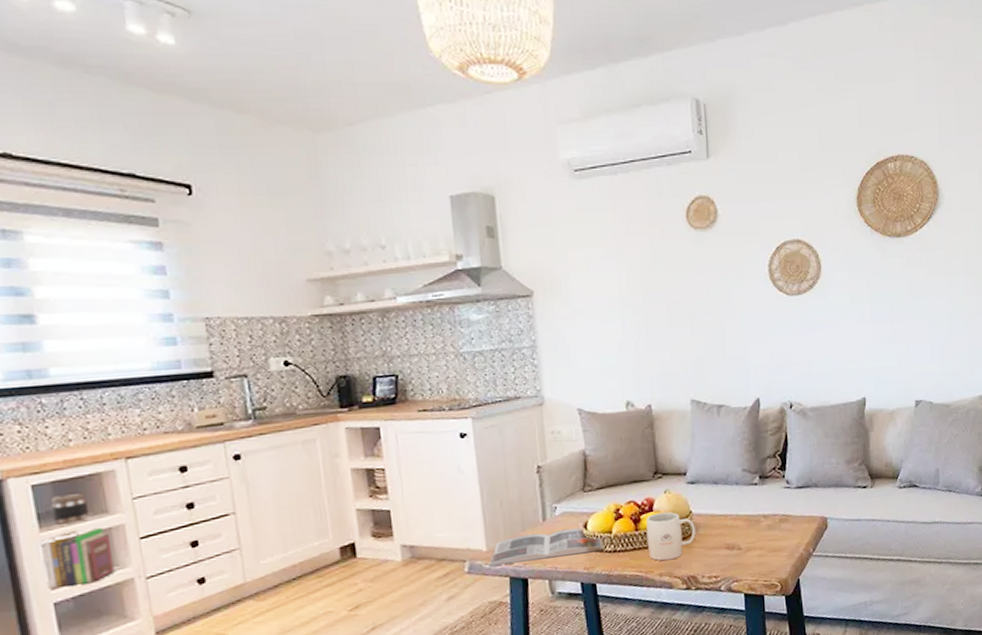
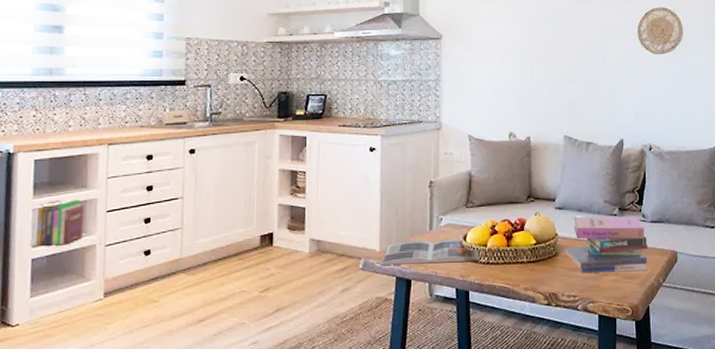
jar: present [50,492,90,525] -> none [44,169,73,194]
mug: present [645,511,696,561] -> none [516,232,559,277]
books: none [702,484,796,551] -> present [565,216,648,273]

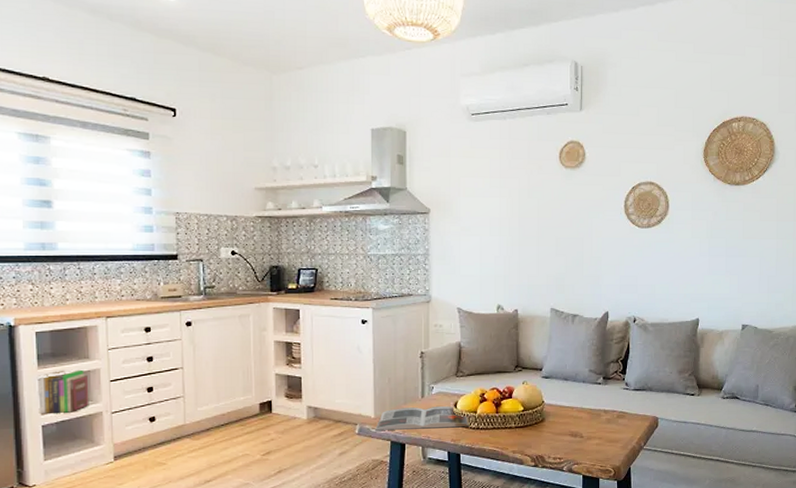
books: present [565,216,648,273] -> none [552,385,630,438]

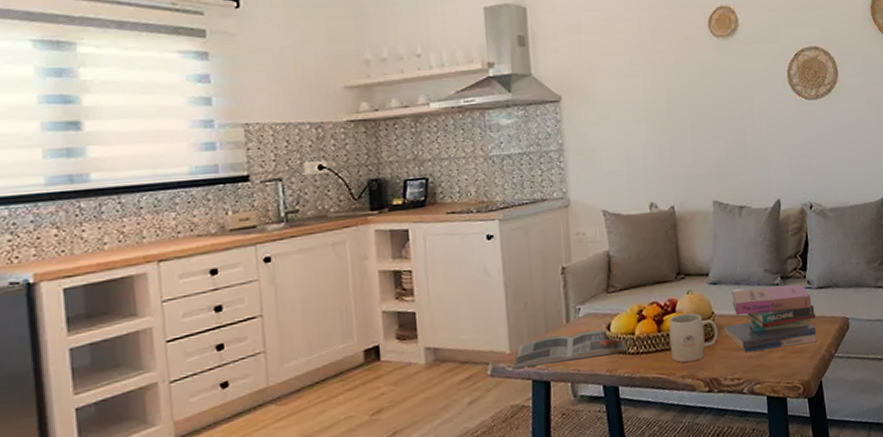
books: present [36,369,89,414] -> none [66,330,140,393]
mug: none [505,399,546,441] -> present [668,312,718,363]
books: none [552,385,630,438] -> present [724,284,817,353]

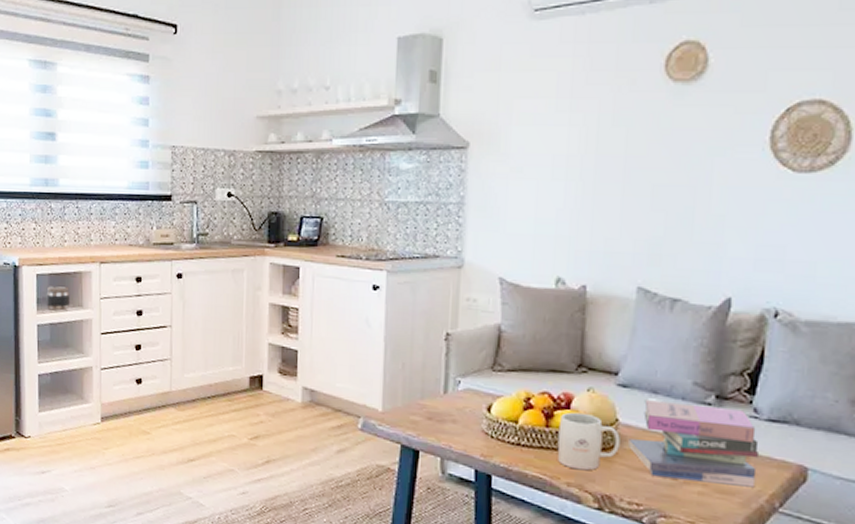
jar: none [80,295,119,328] -> present [46,285,71,311]
magazine: present [512,329,628,369] -> none [382,403,508,441]

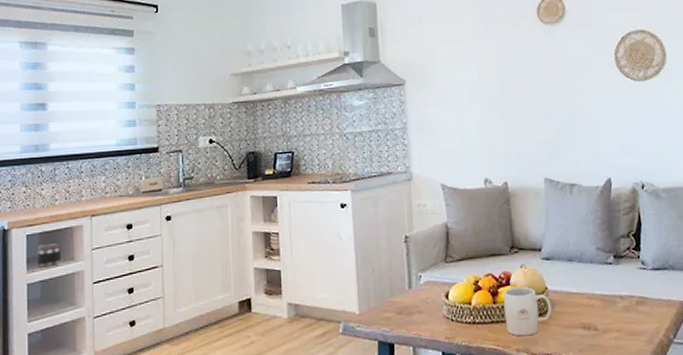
books: present [628,400,759,488] -> none [558,264,654,331]

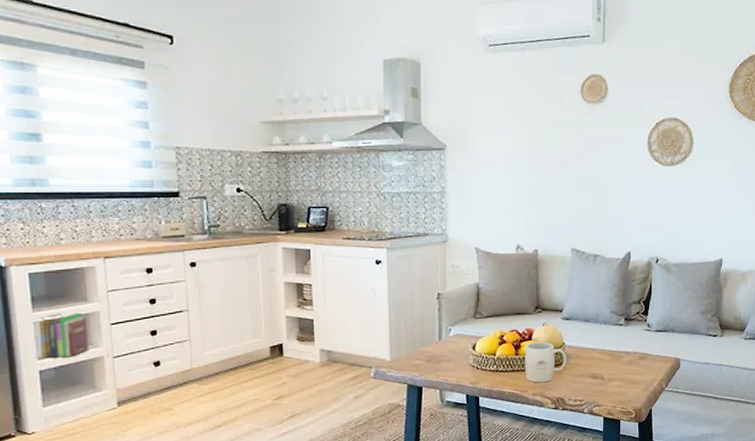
books: none [25,271,73,321] -> present [31,312,89,358]
jar: present [36,242,62,268] -> none [42,282,73,307]

